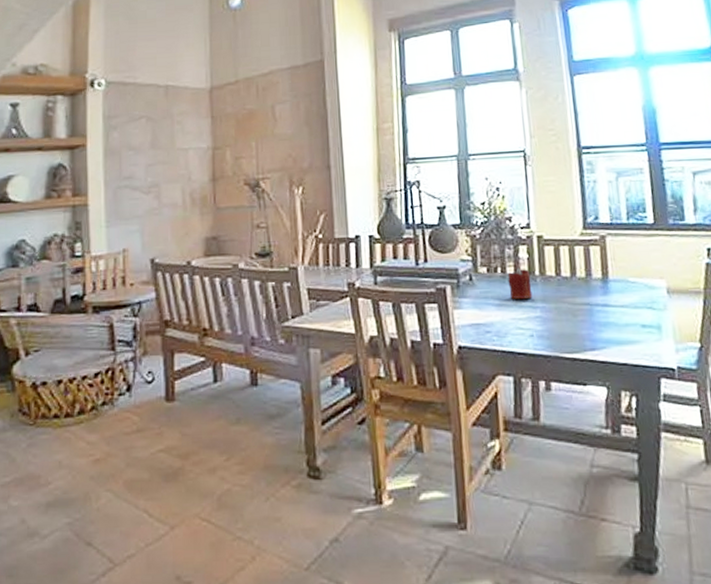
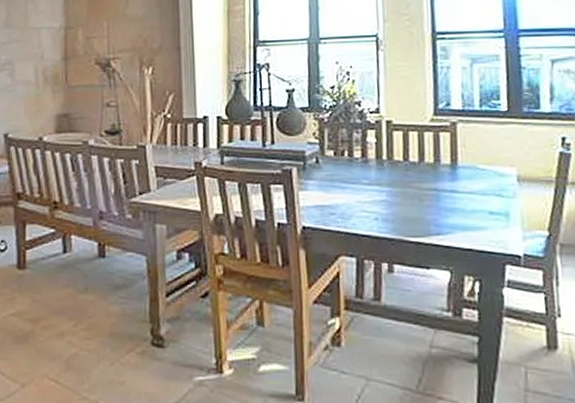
candle: present [507,268,533,299] -> none [354,152,379,182]

